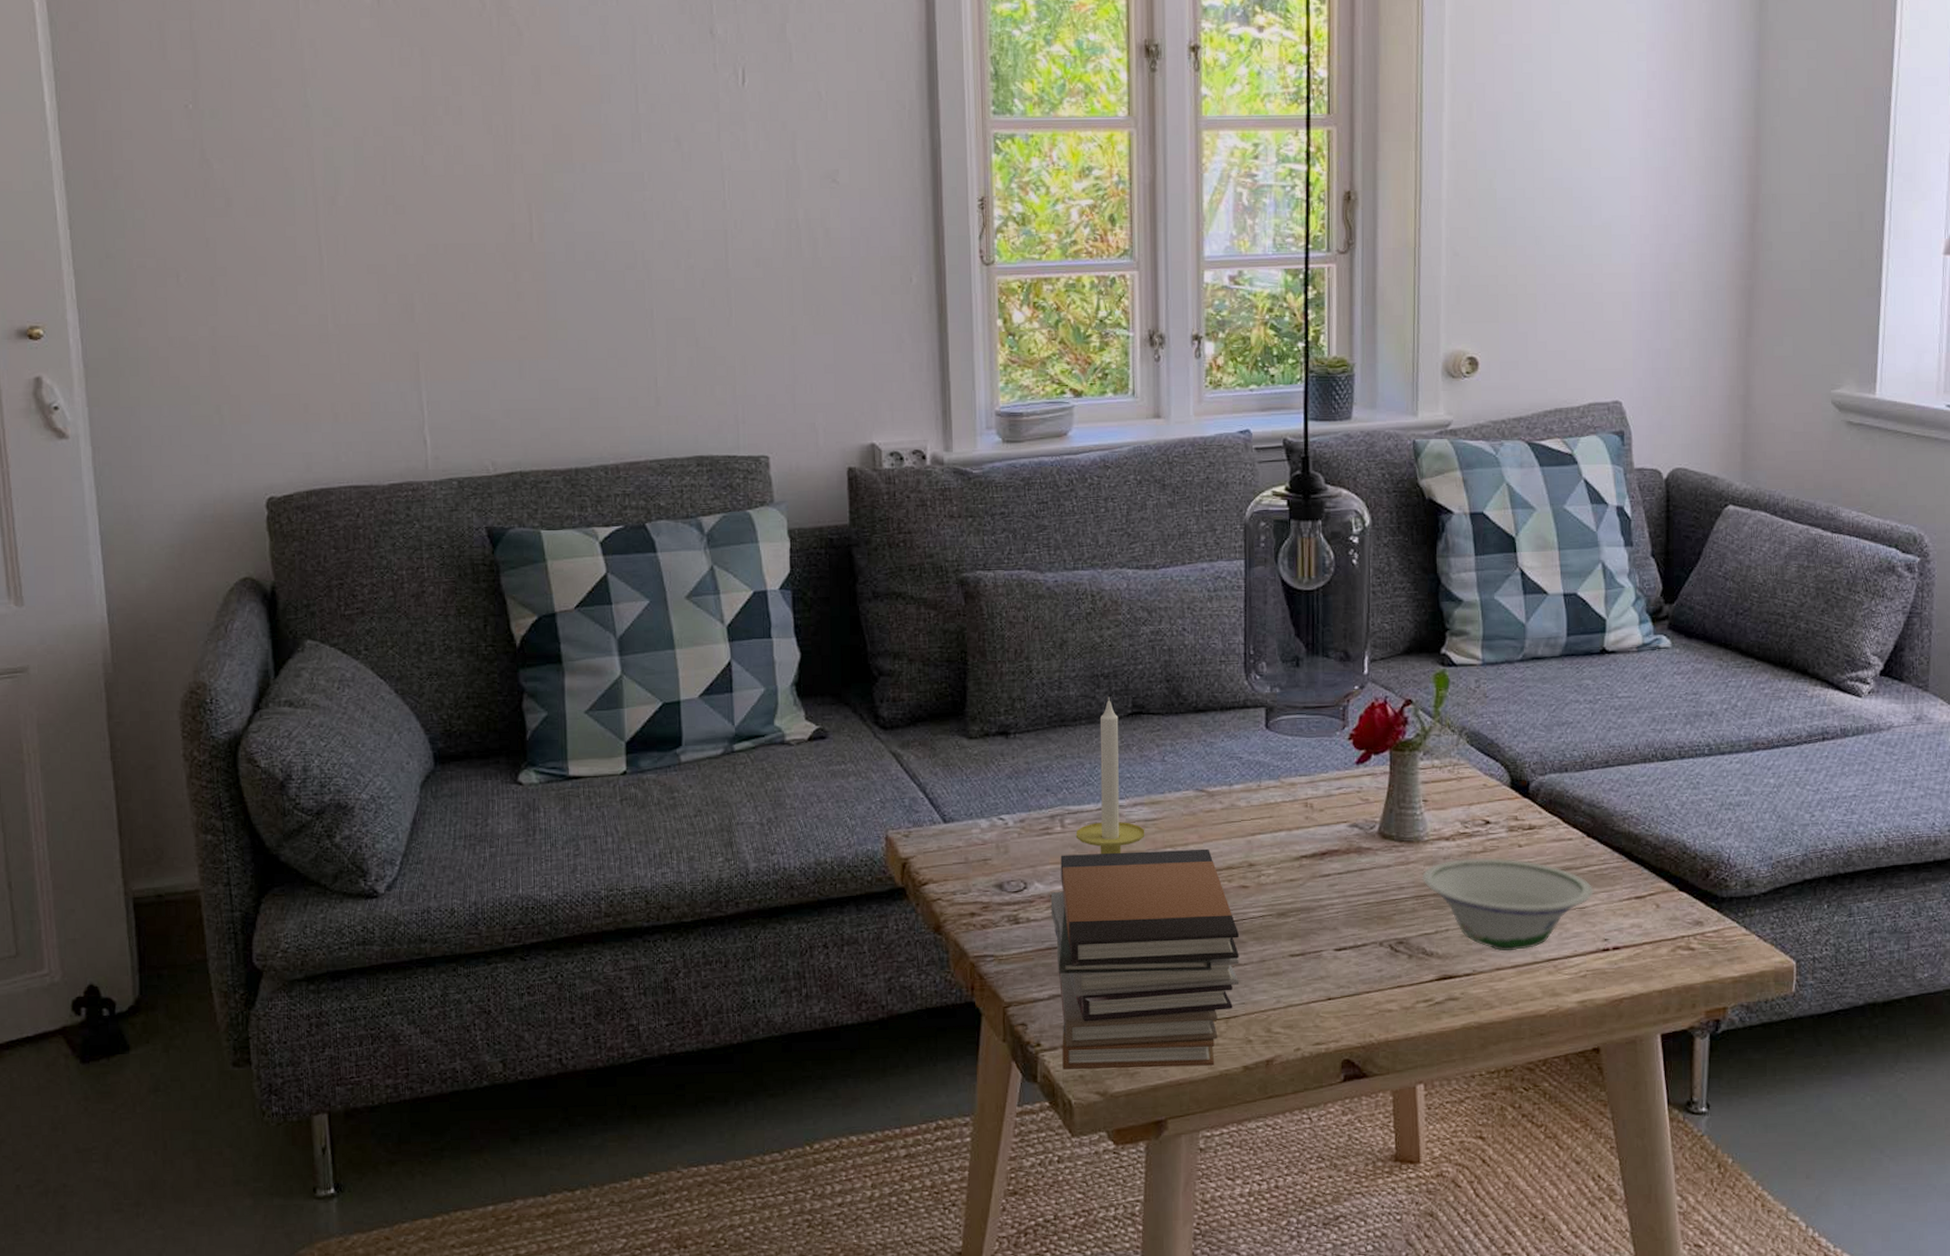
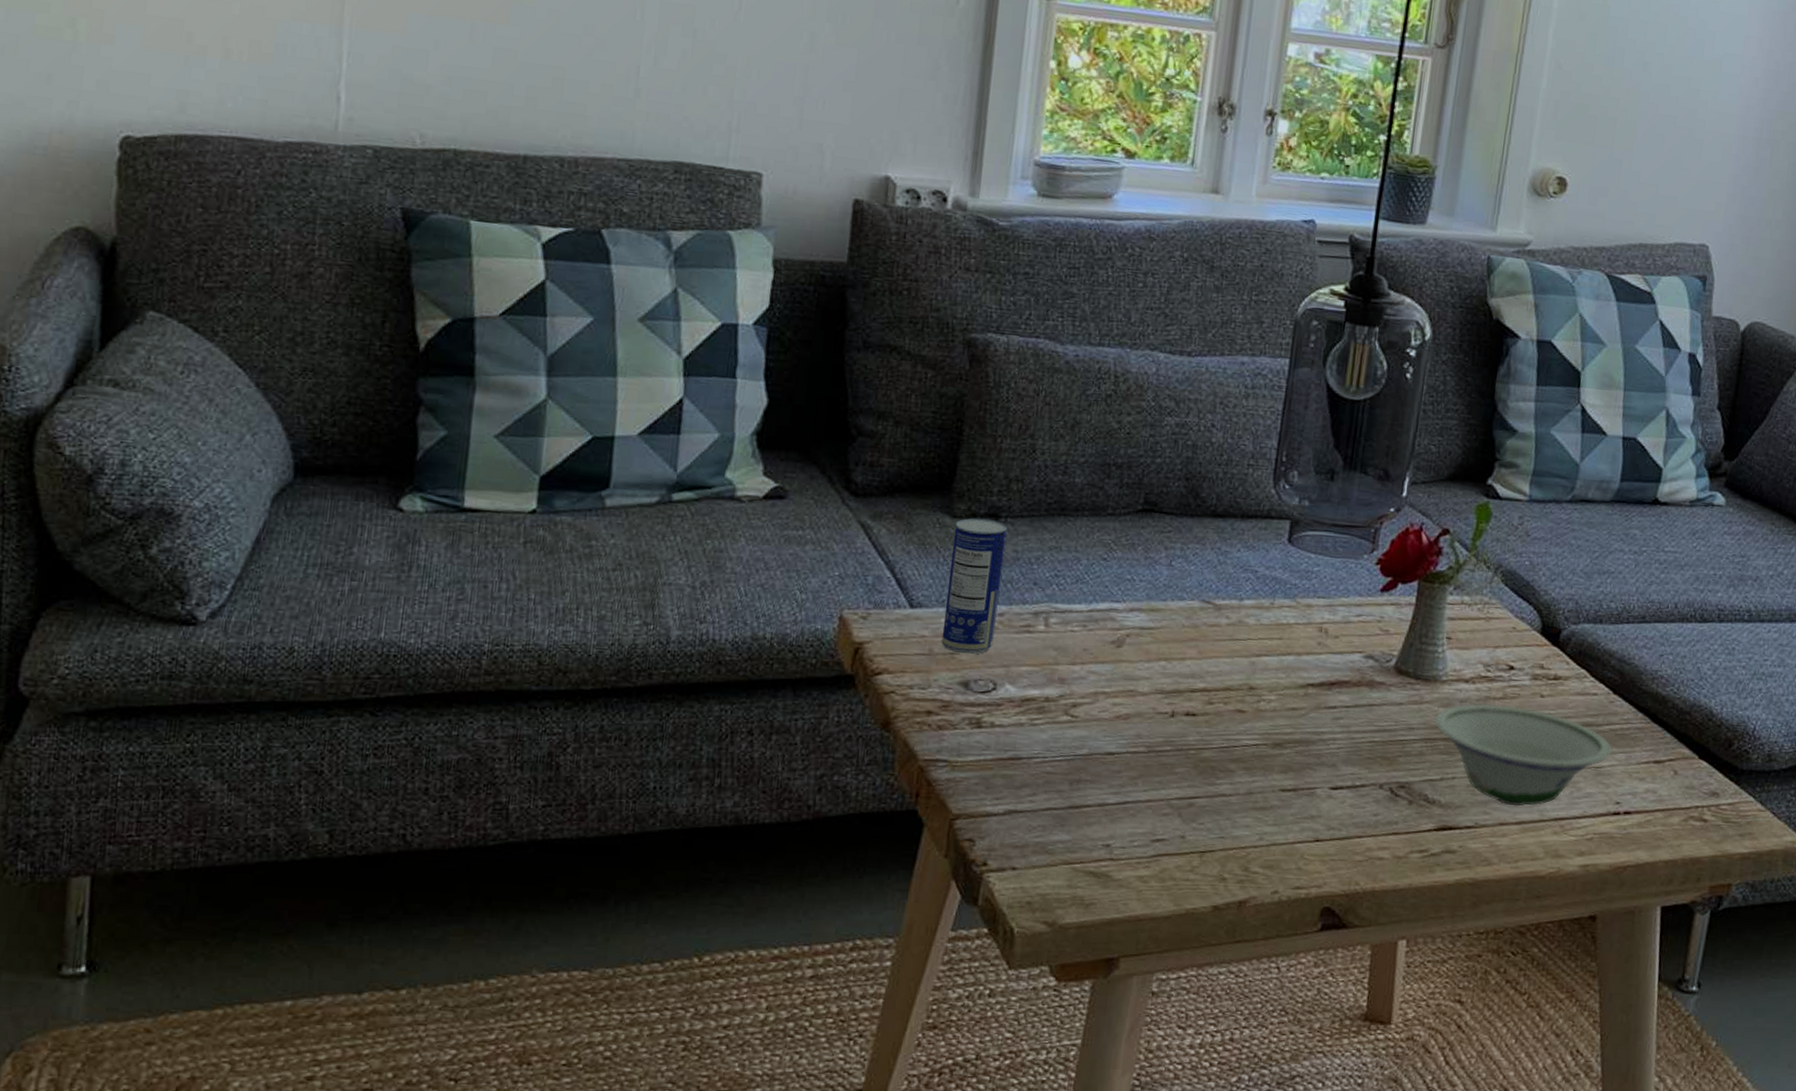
beverage can: none [972,736,1019,859] -> present [941,518,1007,655]
book stack: present [1050,848,1240,1069] -> none [1009,657,1228,903]
candle: present [1075,696,1145,855] -> none [1059,488,1139,662]

